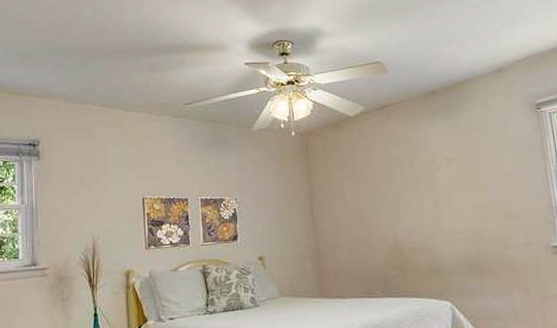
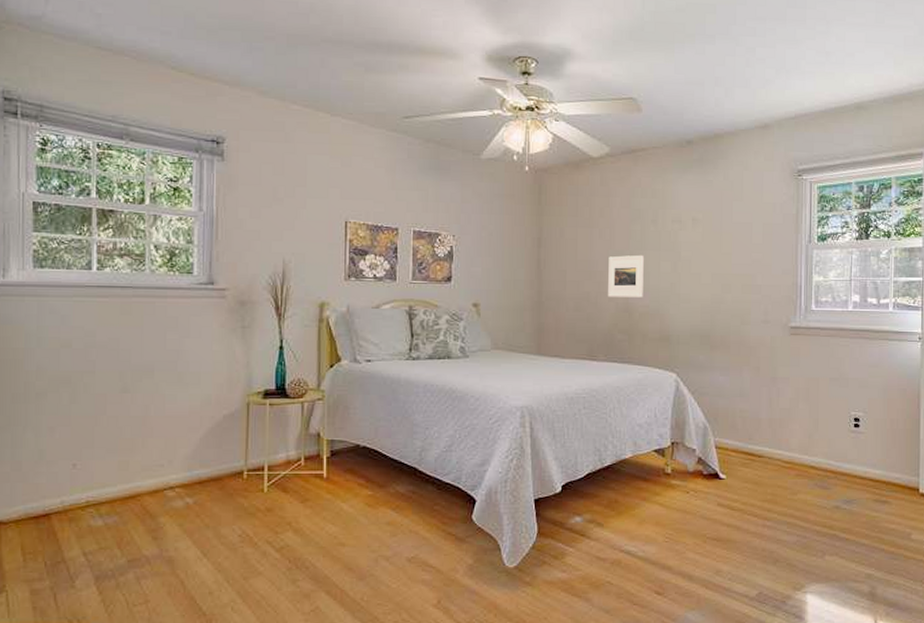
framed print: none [375,196,410,238] -> present [608,254,644,298]

